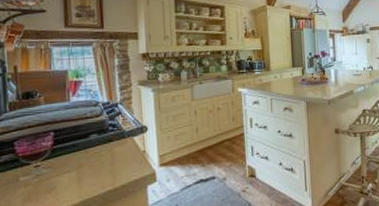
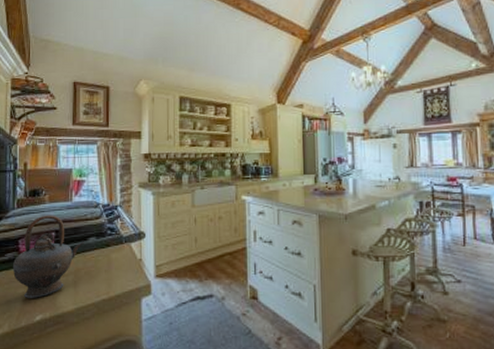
teapot: none [9,115,87,197] -> present [12,215,85,298]

